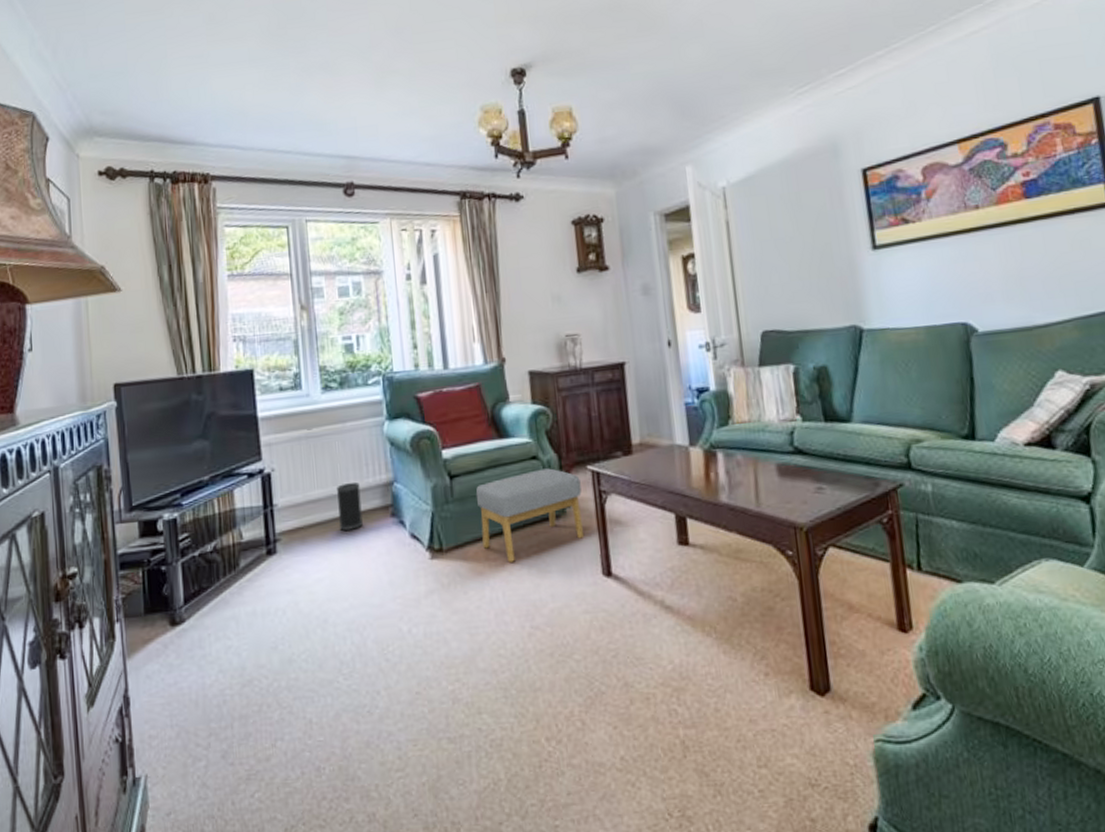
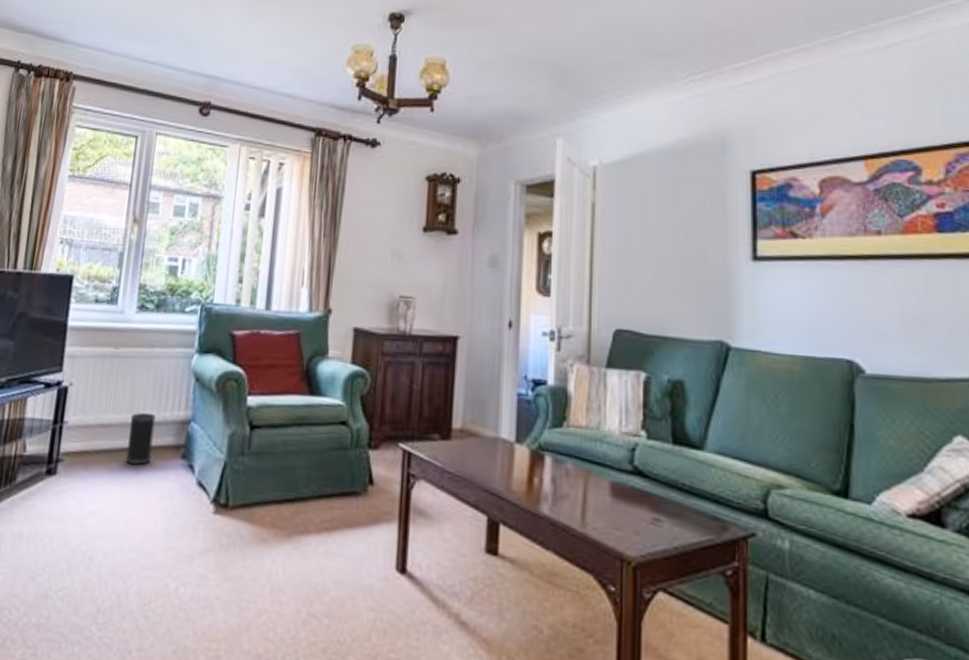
footstool: present [475,468,585,563] -> none [272,437,389,535]

